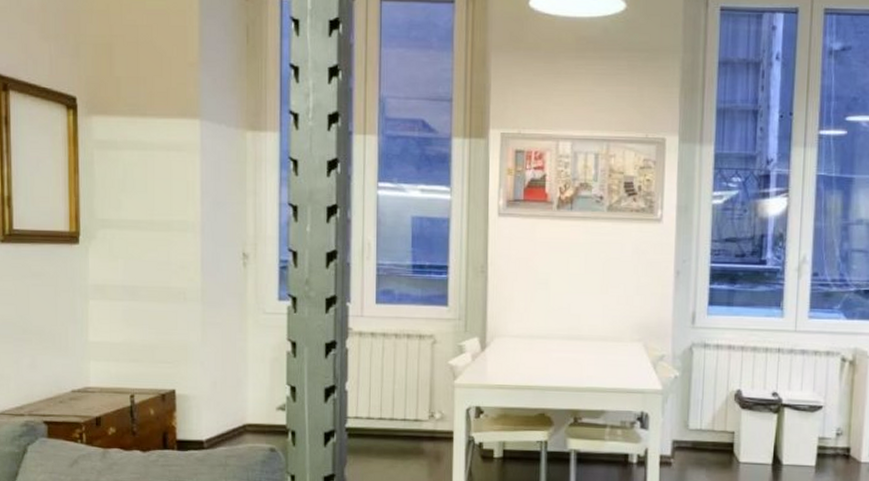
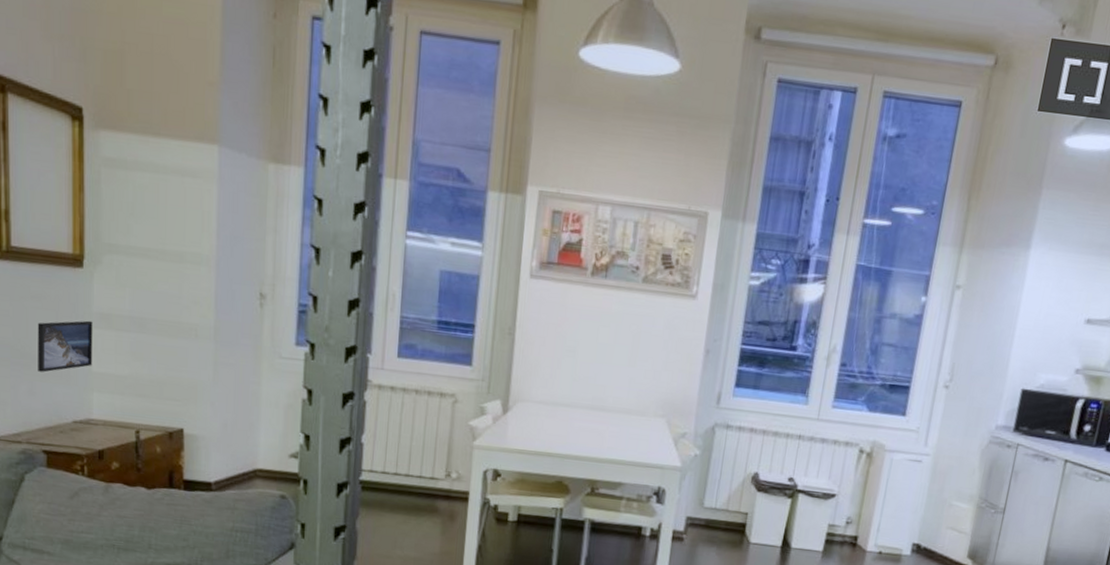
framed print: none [38,293,89,346] -> present [37,320,93,373]

